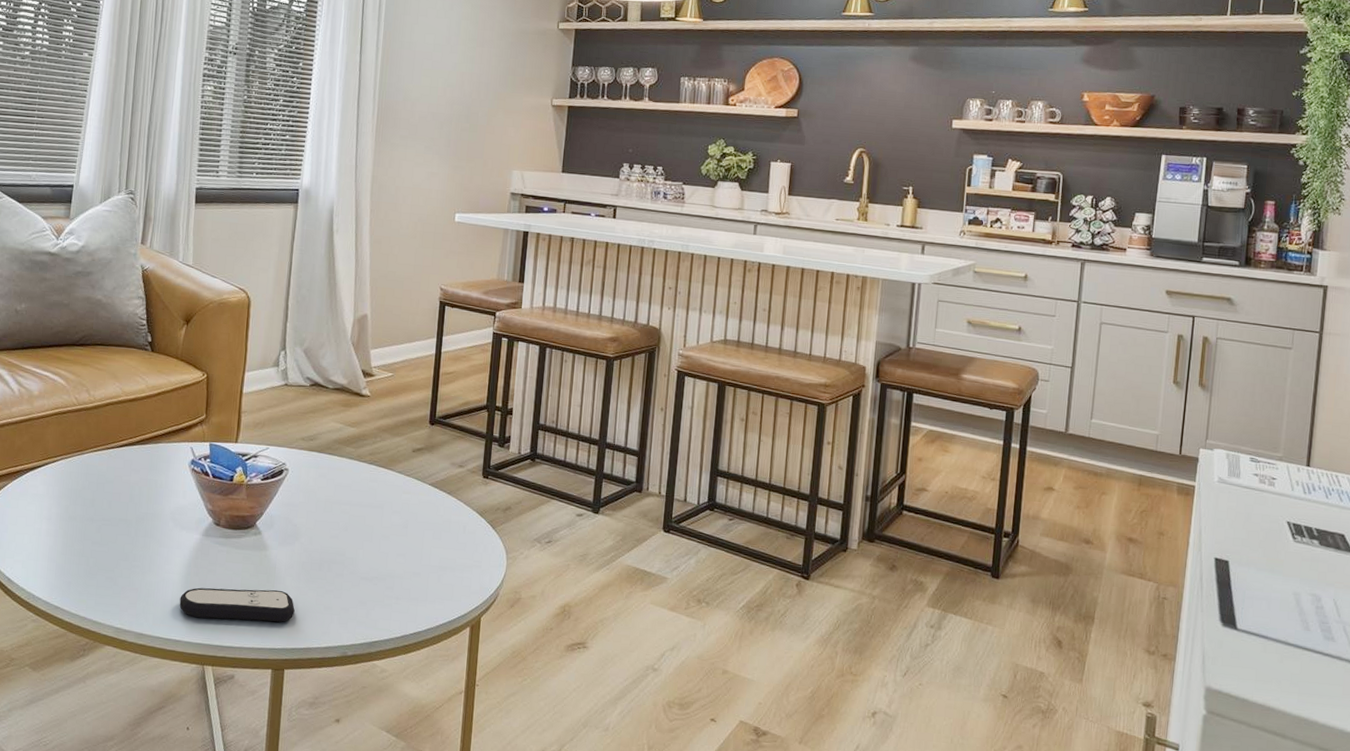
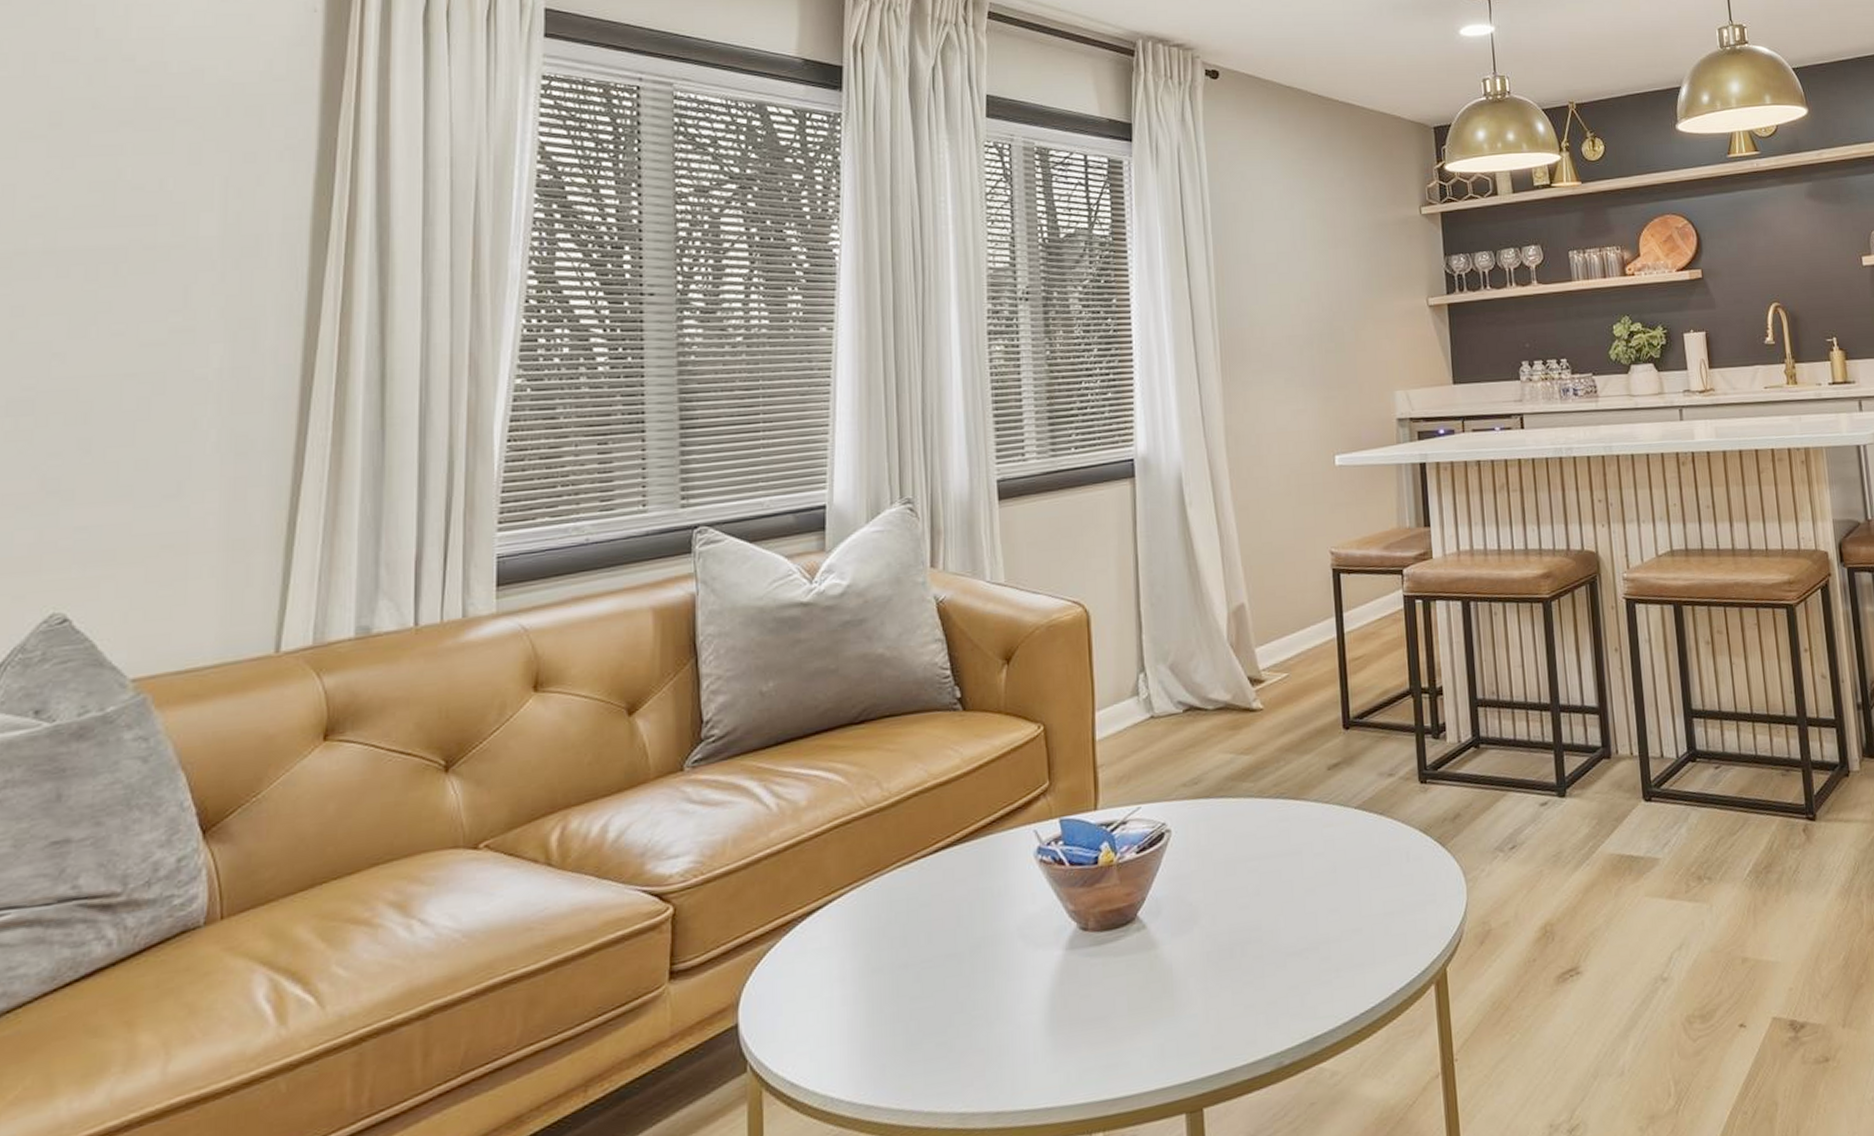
remote control: present [179,587,295,623] -> none [1045,999,1206,1069]

